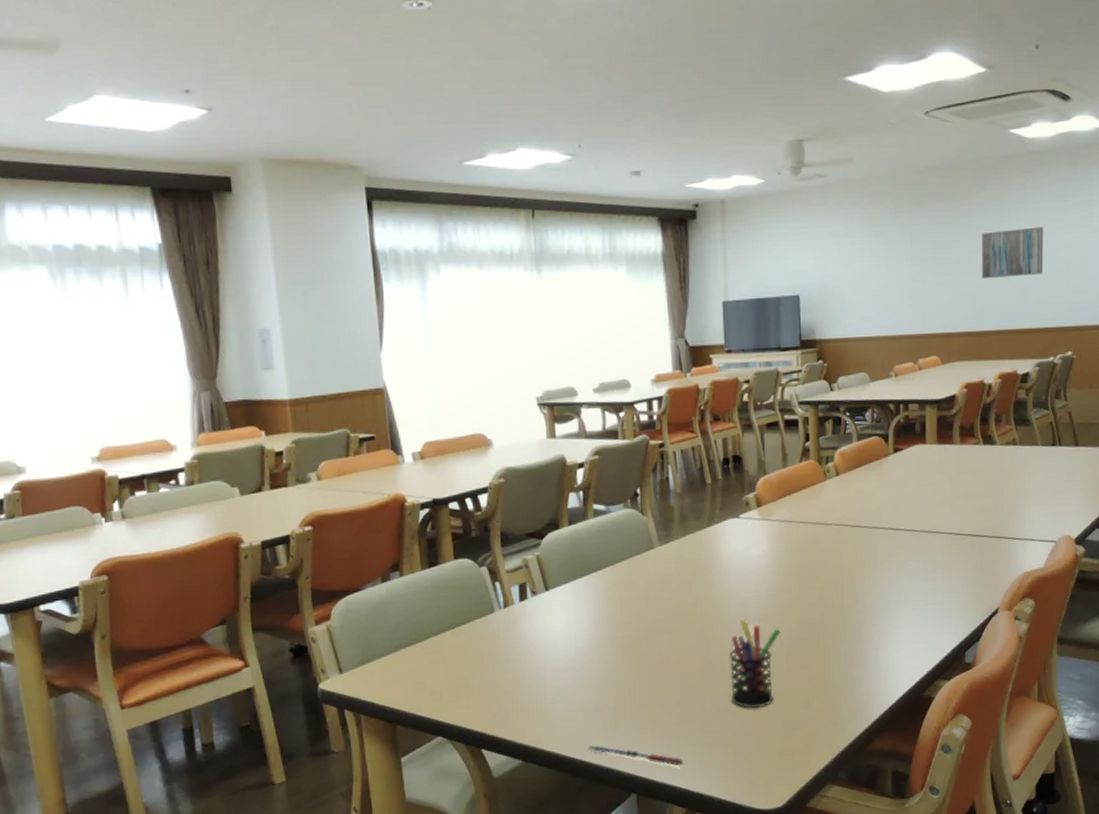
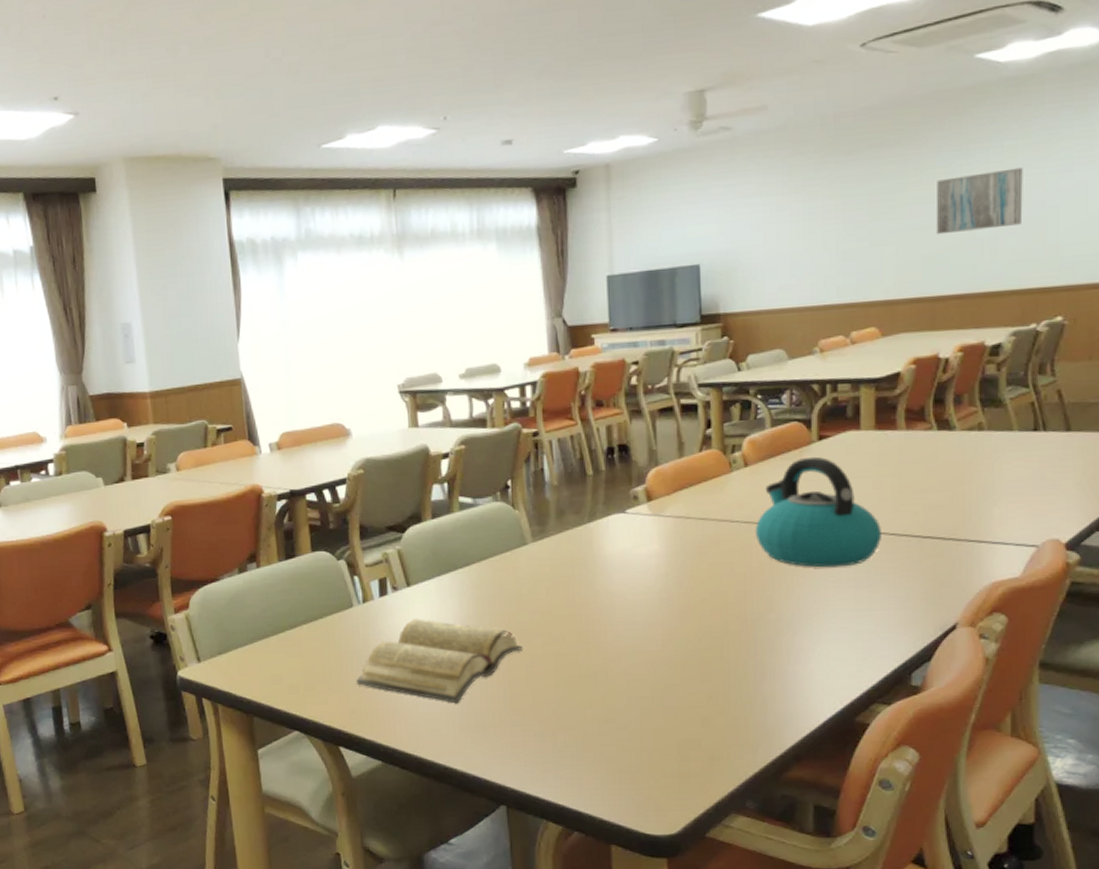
diary: none [497,621,651,700] -> present [356,619,523,704]
pen: present [588,745,684,766] -> none [453,751,561,779]
pen holder: present [730,619,781,709] -> none [614,624,675,724]
kettle: none [844,466,942,564] -> present [755,456,881,568]

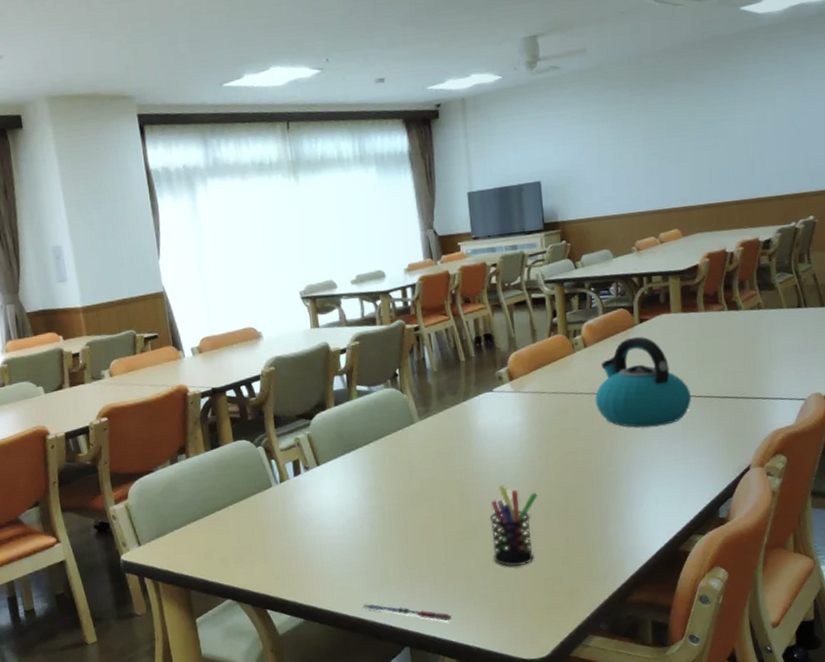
diary: present [356,619,523,704] -> none [278,493,416,563]
pen: none [453,751,561,779] -> present [363,604,452,621]
pen holder: none [614,624,675,724] -> present [490,484,538,567]
wall art: present [936,167,1023,235] -> none [717,98,781,153]

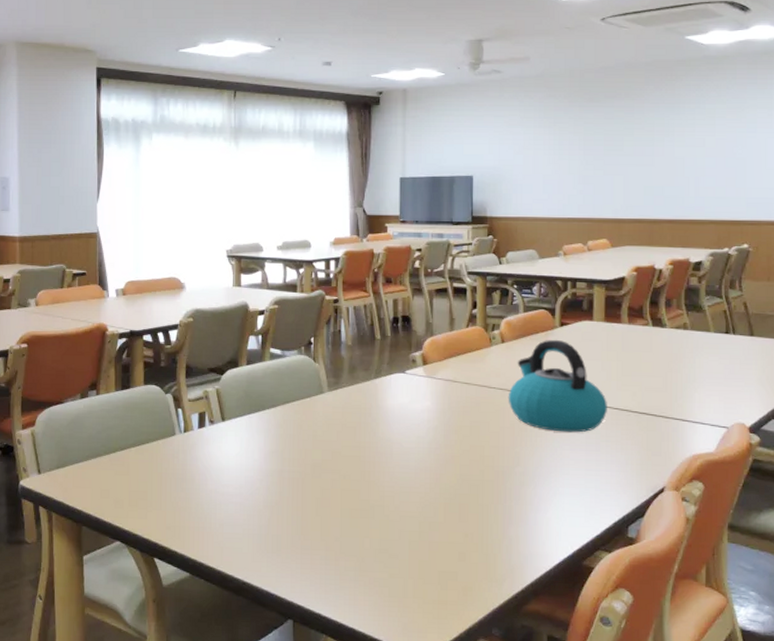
pen: present [363,604,452,621] -> none [250,568,340,599]
pen holder: present [490,484,538,567] -> none [389,468,440,555]

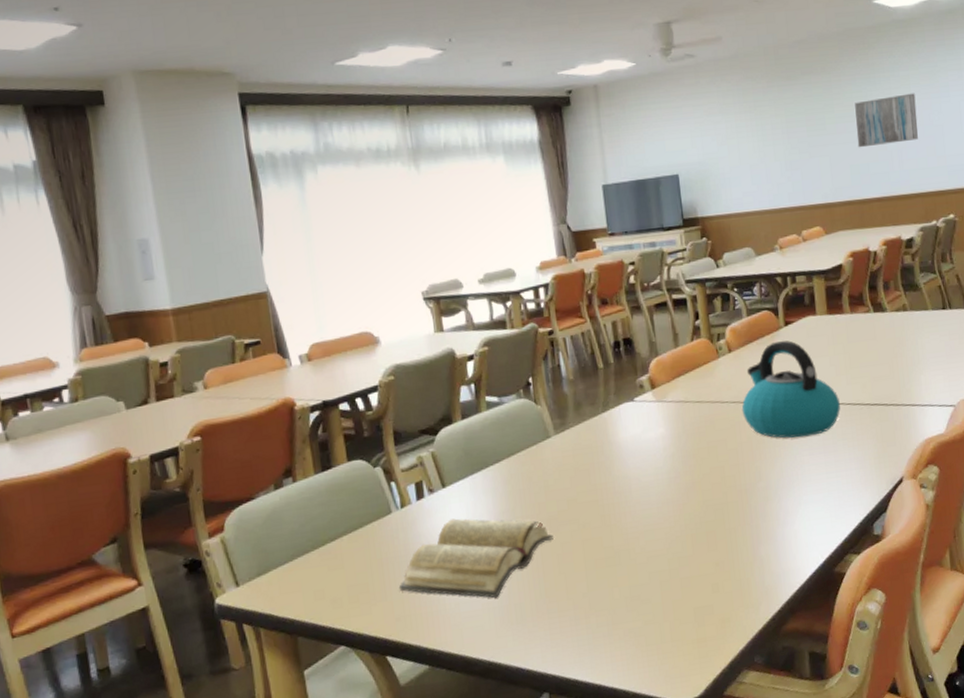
diary: none [173,450,315,526] -> present [398,518,554,598]
wall art: none [654,125,720,171] -> present [855,93,918,148]

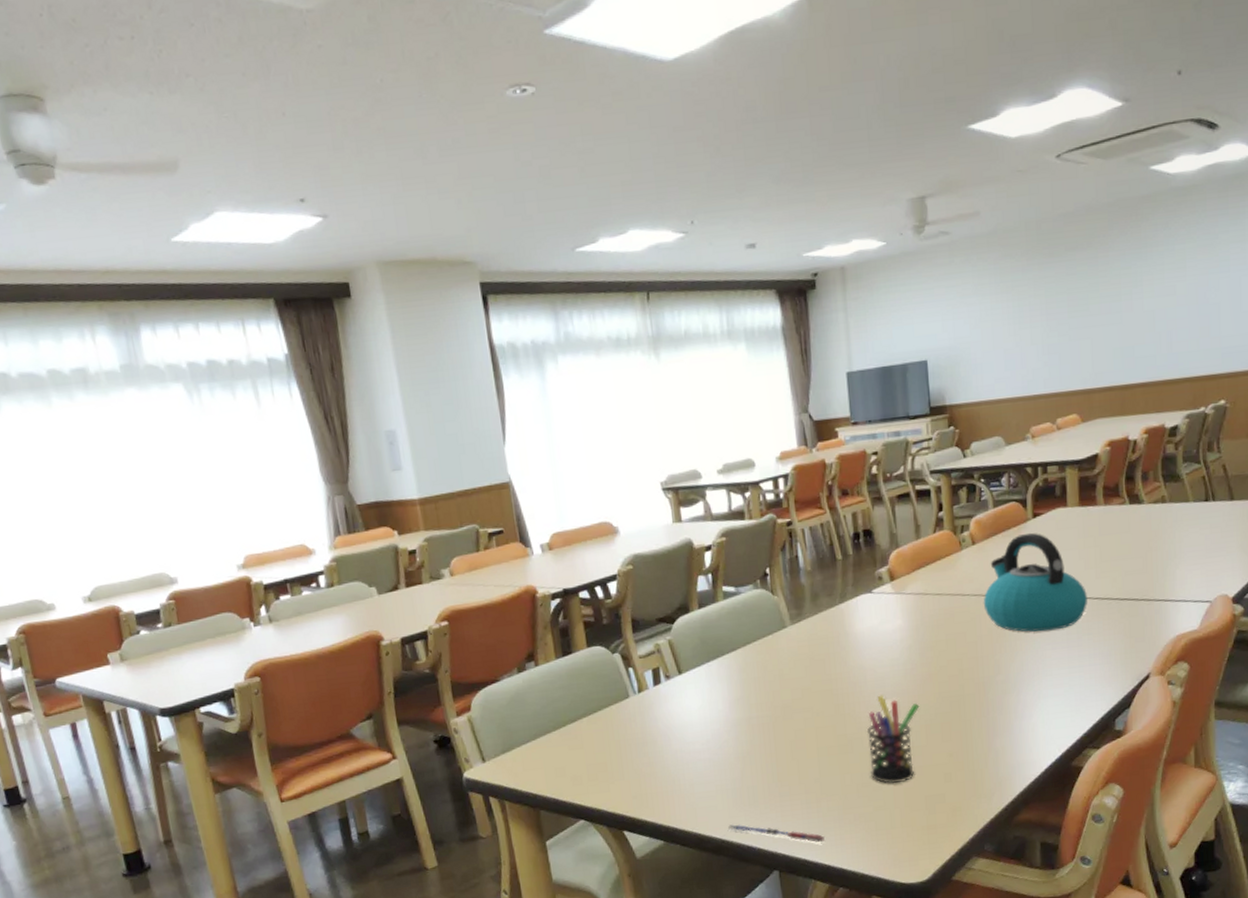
diary: present [398,518,554,598] -> none [635,704,787,781]
pen: none [496,644,595,661] -> present [728,824,825,842]
pen holder: none [634,504,685,597] -> present [868,695,920,784]
wall art: present [855,93,918,148] -> none [1122,268,1192,330]

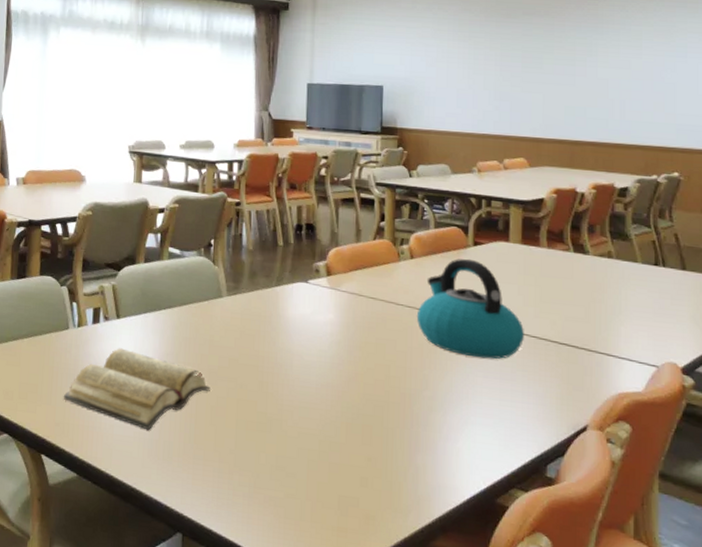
diary: none [635,704,787,781] -> present [63,348,211,431]
pen: present [728,824,825,842] -> none [140,474,233,515]
pen holder: present [868,695,920,784] -> none [286,382,343,475]

